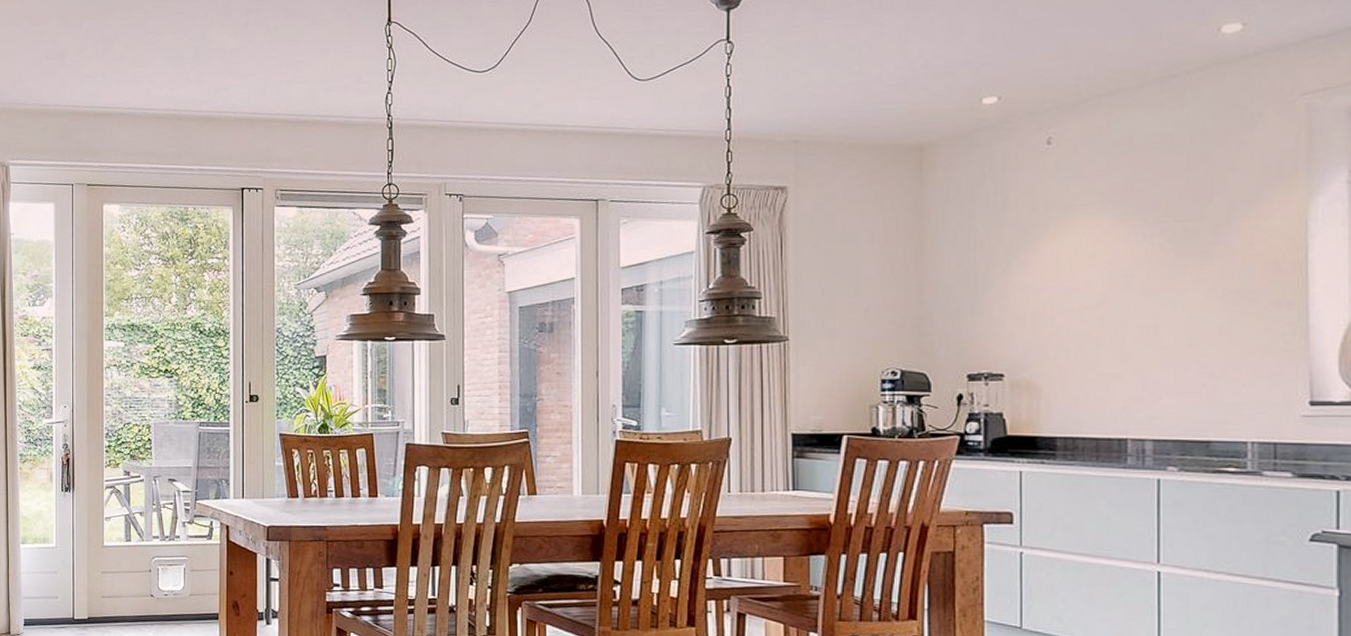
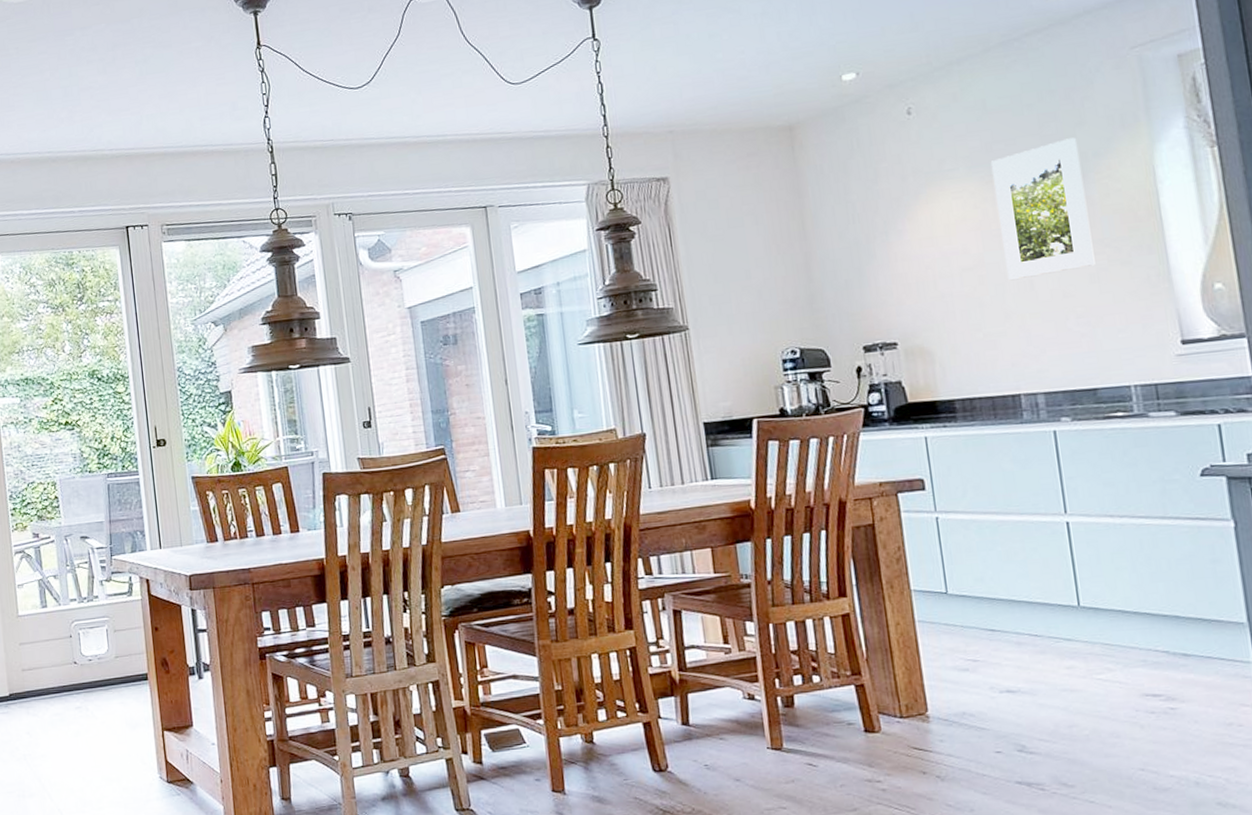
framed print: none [1129,183,1228,323] -> present [990,137,1095,281]

